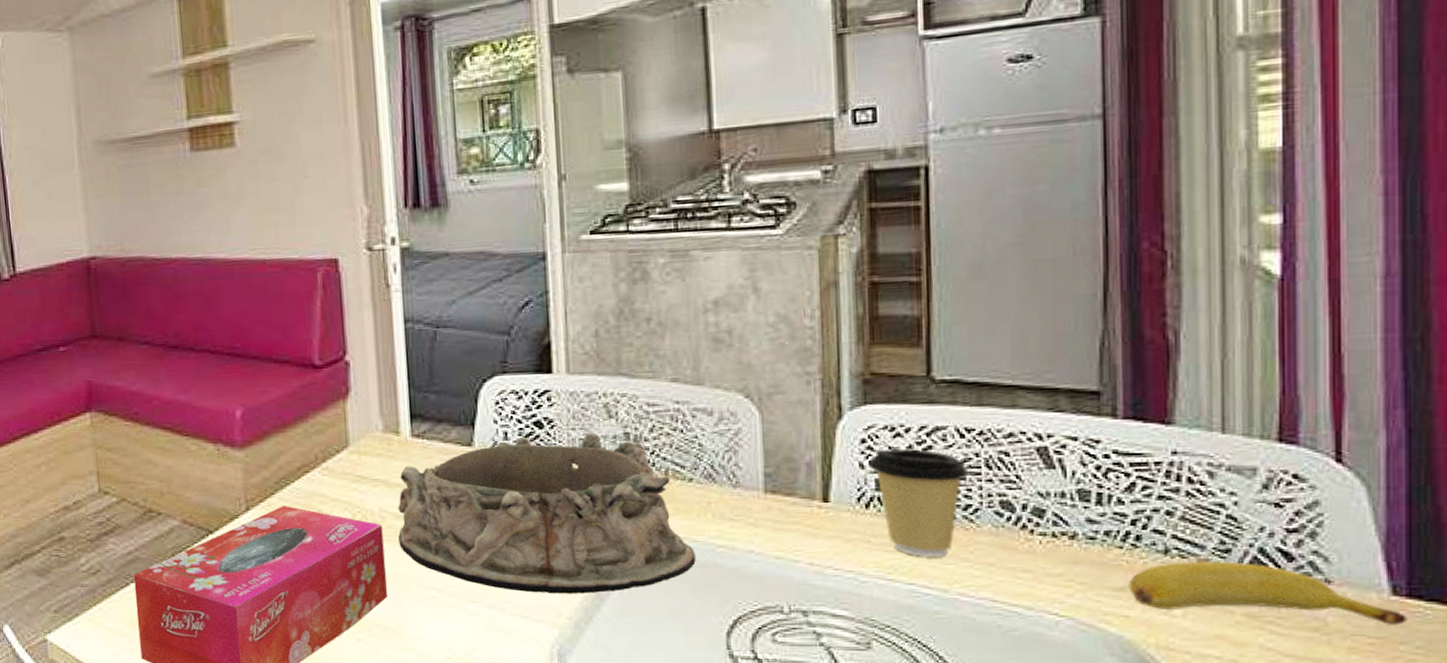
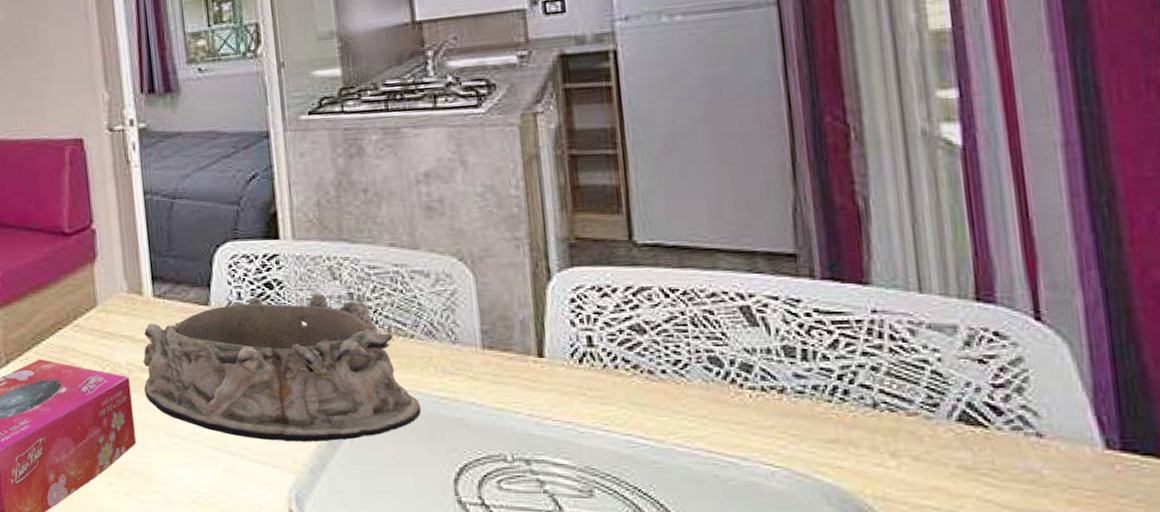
coffee cup: present [869,449,970,557] -> none [579,308,677,409]
banana: present [1128,561,1407,625] -> none [840,415,1125,479]

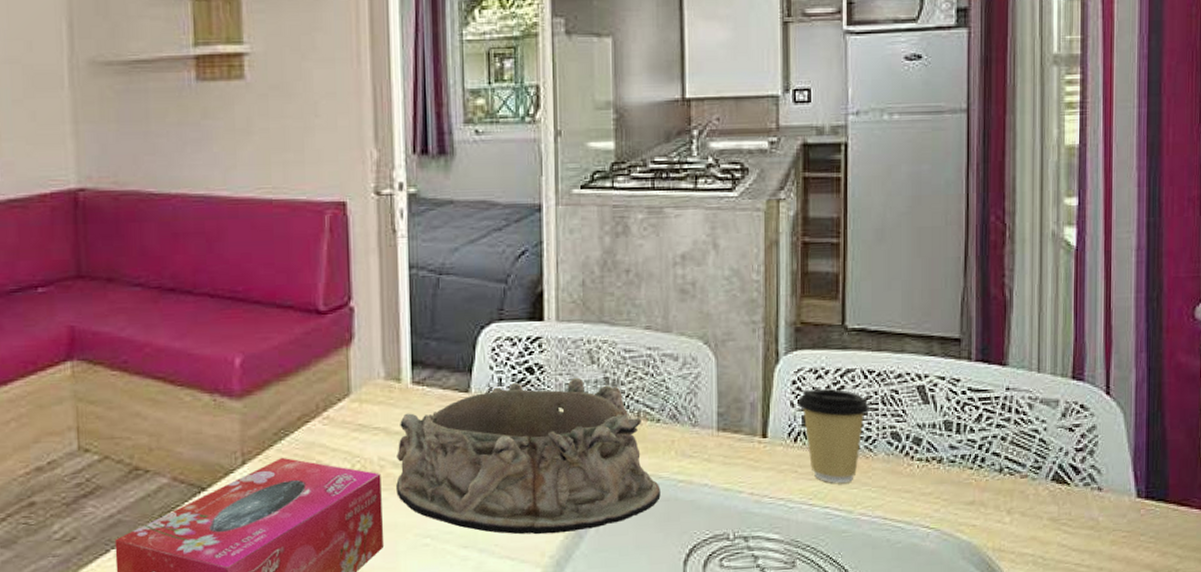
coffee cup: none [579,308,677,409] -> present [798,389,870,483]

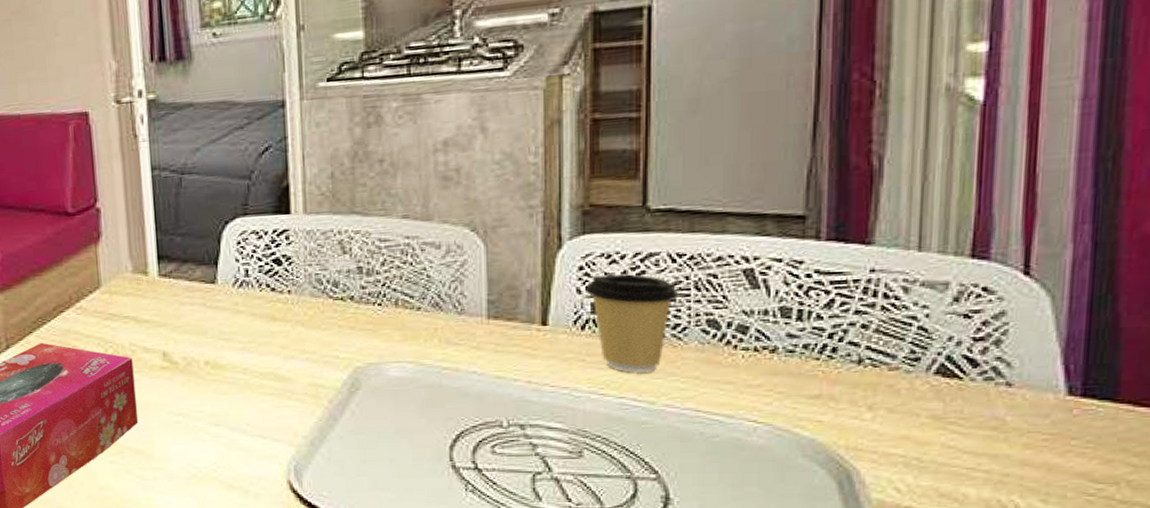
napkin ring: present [396,377,661,535] -> none [147,267,423,416]

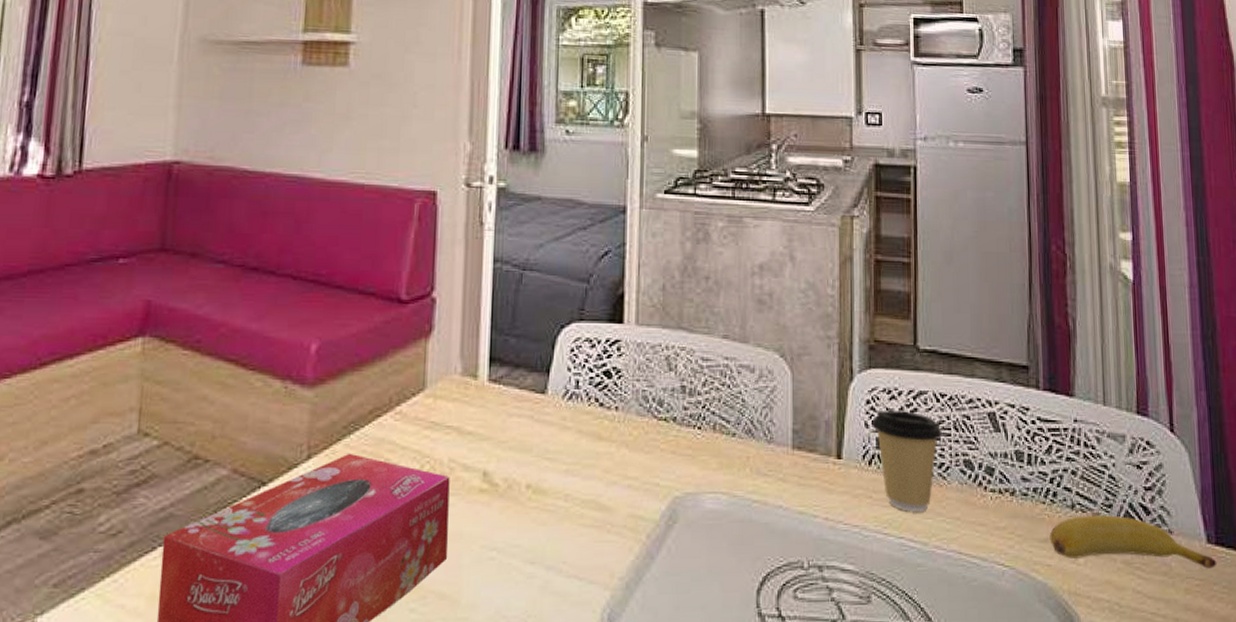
banana: none [823,369,1081,423] -> present [1049,515,1217,569]

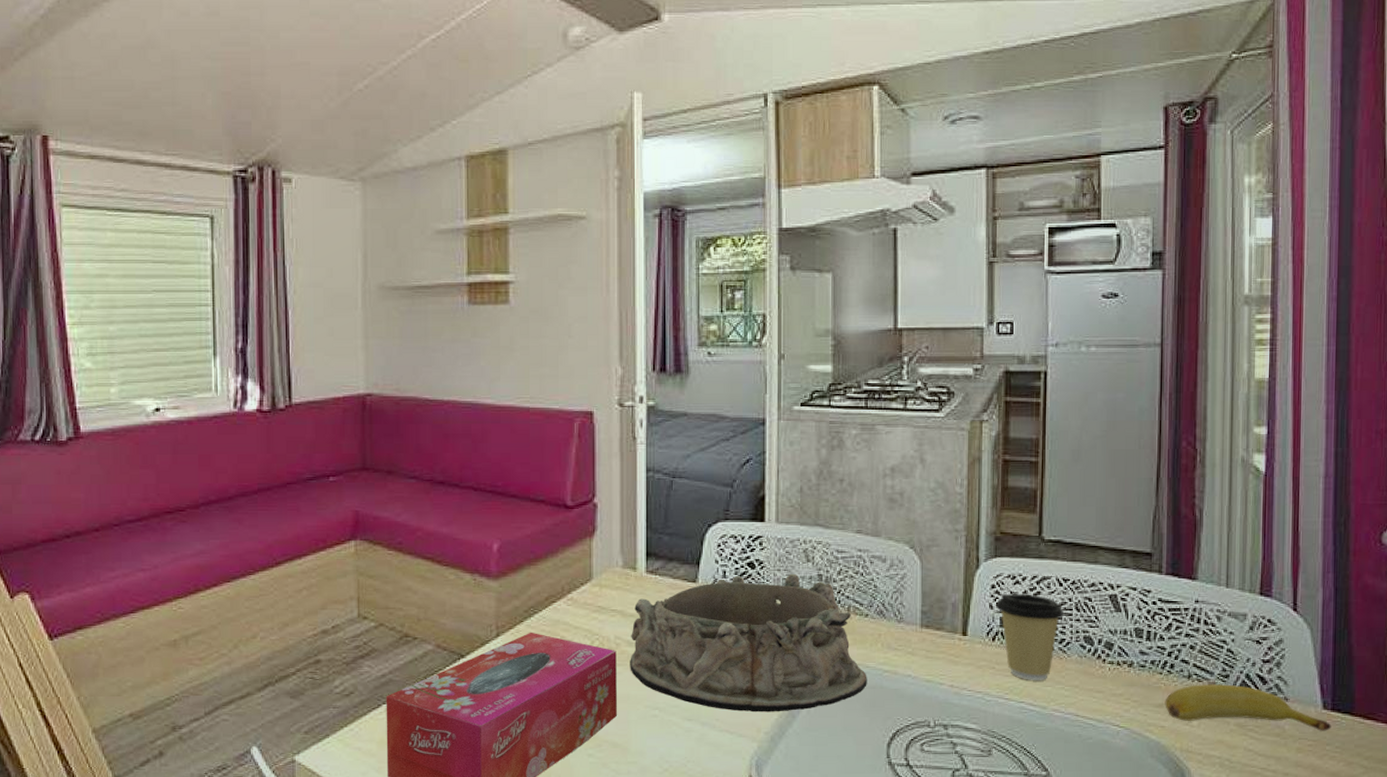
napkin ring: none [465,384,735,553] -> present [630,573,867,713]

